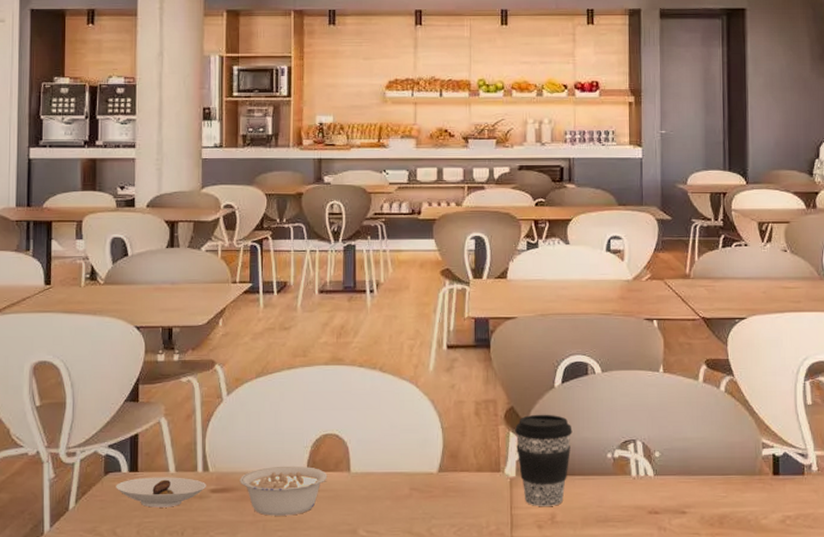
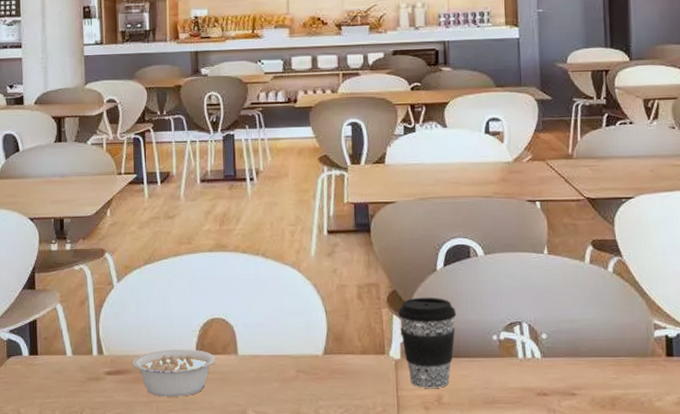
saucer: present [116,477,207,508] -> none [18,360,102,389]

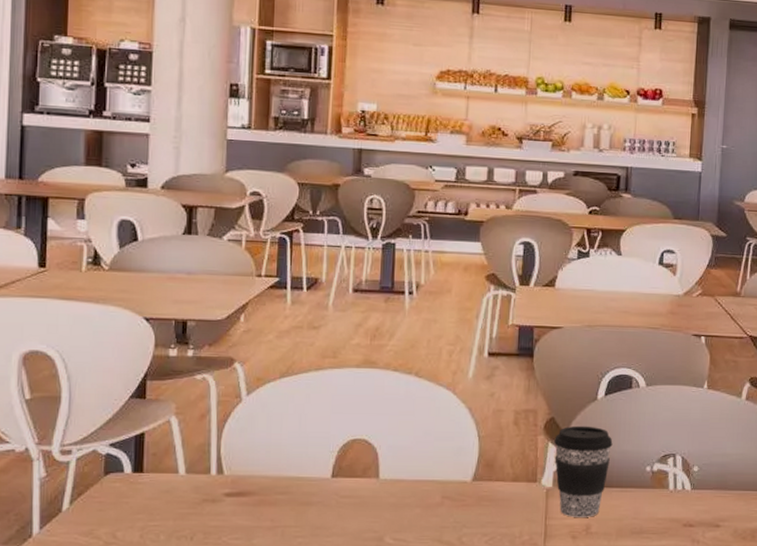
legume: present [132,349,216,397] -> none [257,470,354,522]

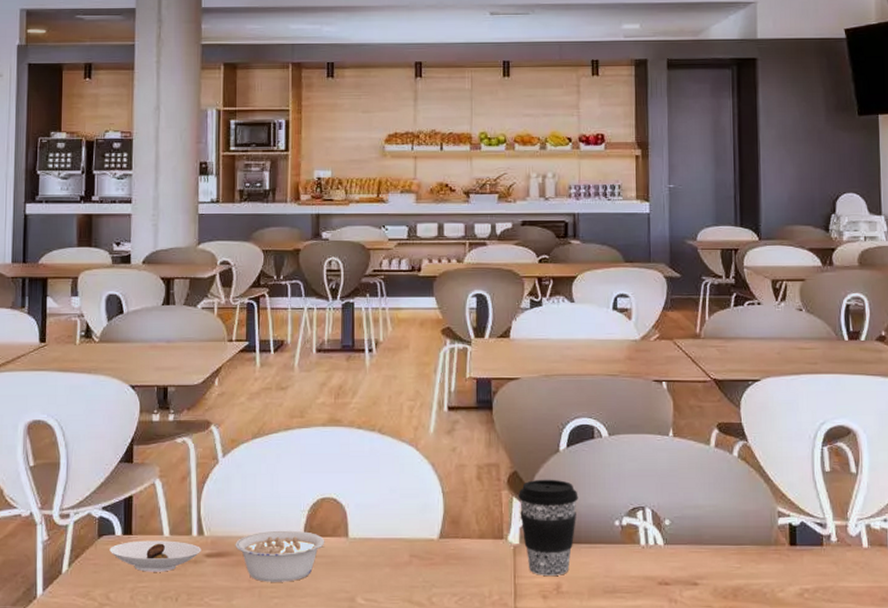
saucer: none [117,479,221,511] -> present [109,540,202,572]
legume: none [257,470,354,522] -> present [235,530,325,582]

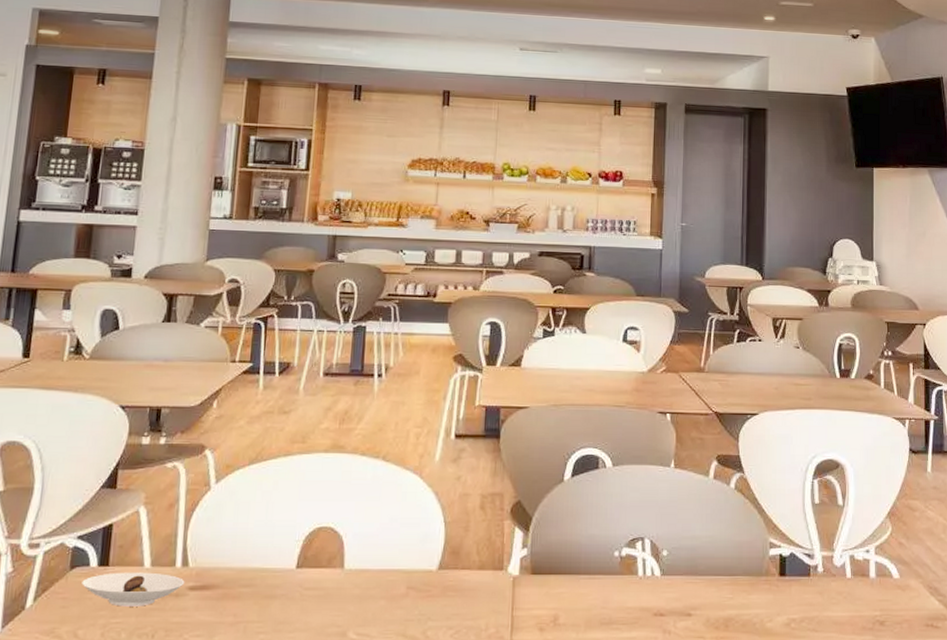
legume: present [235,530,325,582] -> none [222,561,319,617]
coffee cup: present [519,479,578,575] -> none [521,509,580,607]

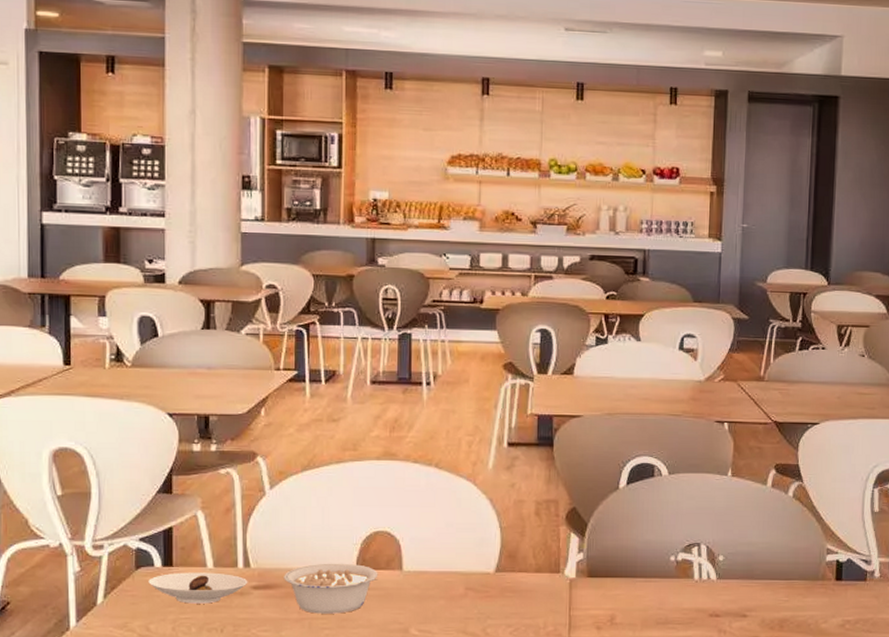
legume: none [222,561,319,617] -> present [284,563,378,614]

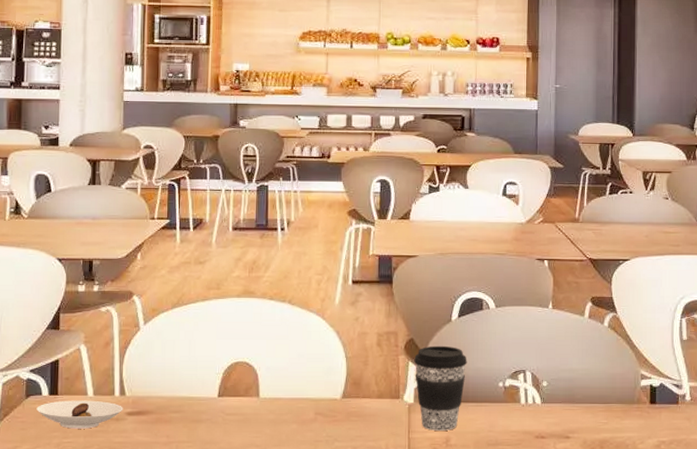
legume: present [284,563,378,614] -> none [154,391,238,437]
coffee cup: none [576,515,636,608] -> present [414,345,467,431]

